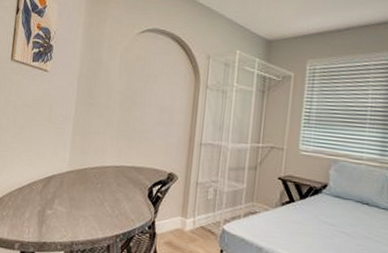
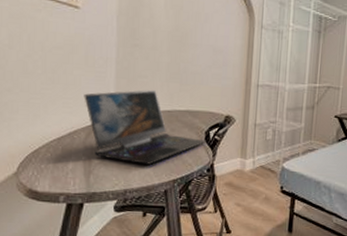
laptop: none [44,145,150,218] -> present [84,89,207,165]

